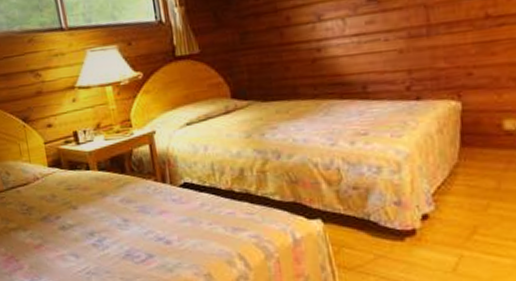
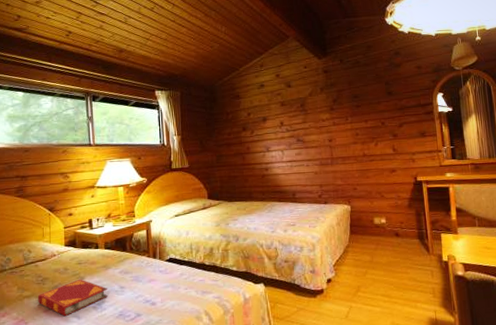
hardback book: none [25,208,109,255] -> present [37,279,108,317]

